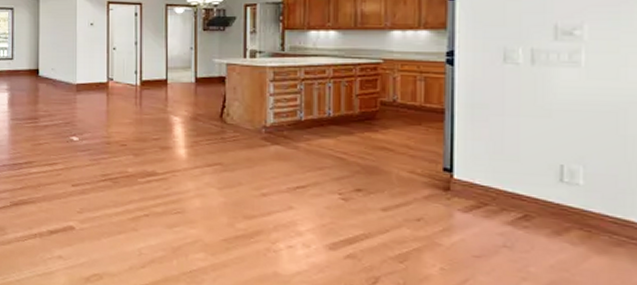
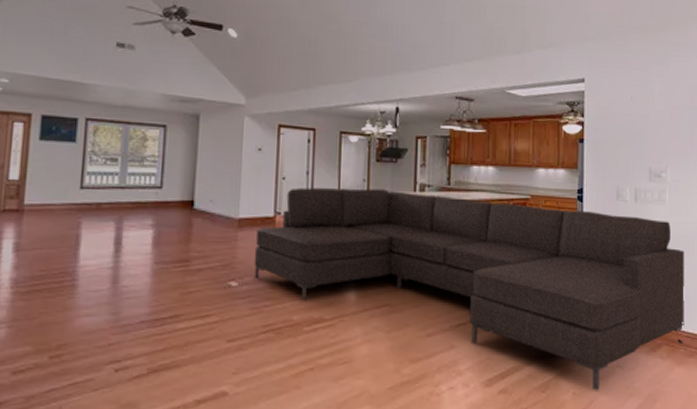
sofa: none [91,56,610,269] -> present [253,187,685,390]

